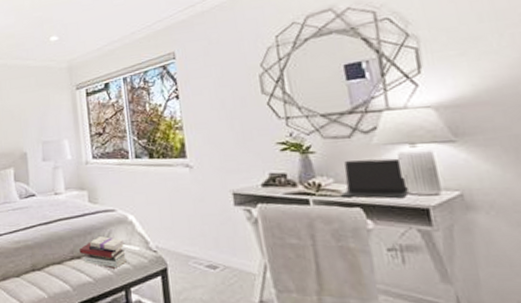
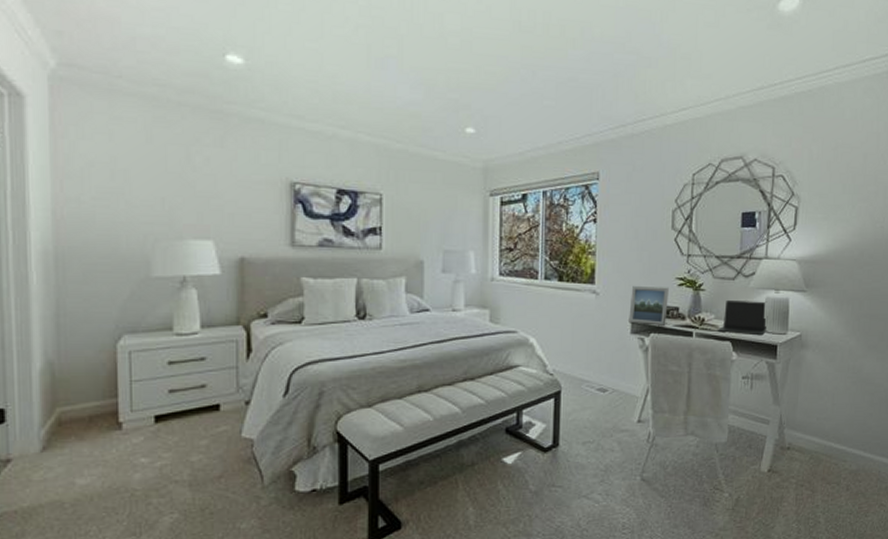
books: present [79,236,127,269] -> none [473,358,523,391]
picture frame: none [227,153,274,196] -> present [629,286,669,327]

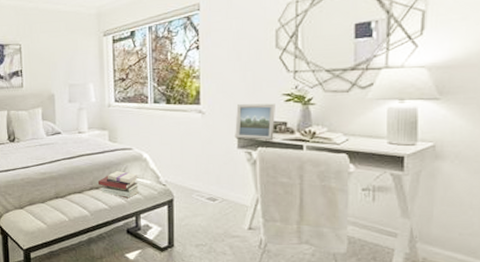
books: none [473,358,523,391] -> present [97,171,139,198]
laptop: present [717,300,768,336] -> none [330,112,391,147]

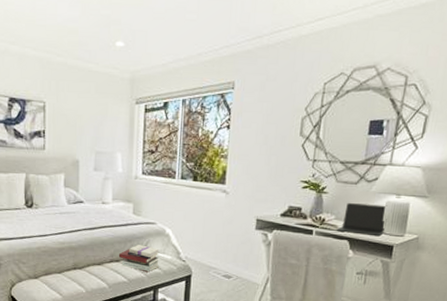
picture frame: present [235,103,275,141] -> none [254,187,293,225]
laptop: none [330,112,391,147] -> present [336,203,388,237]

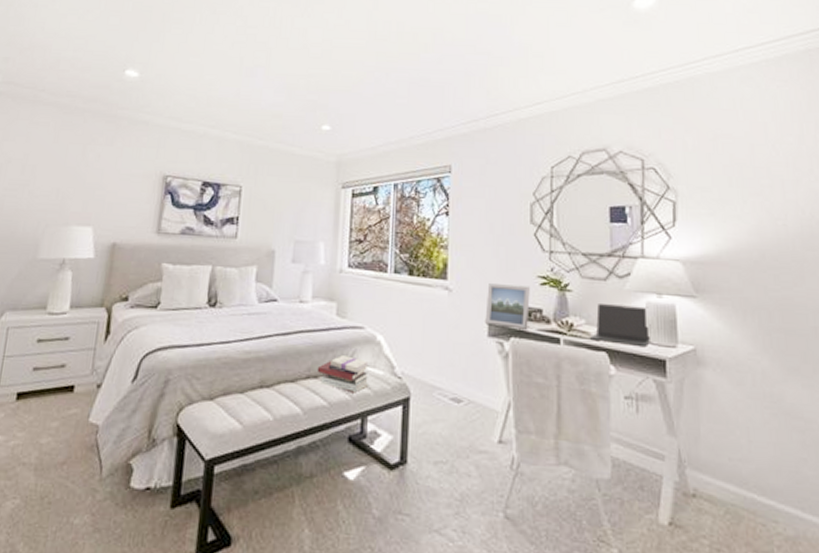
picture frame: none [254,187,293,225] -> present [485,284,530,331]

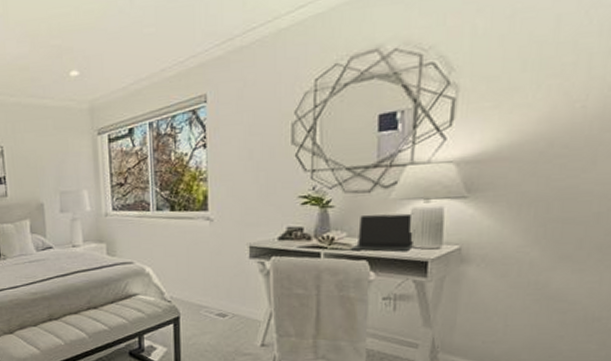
books: present [317,355,369,393] -> none [95,288,142,318]
picture frame: present [485,284,530,331] -> none [246,207,291,249]

